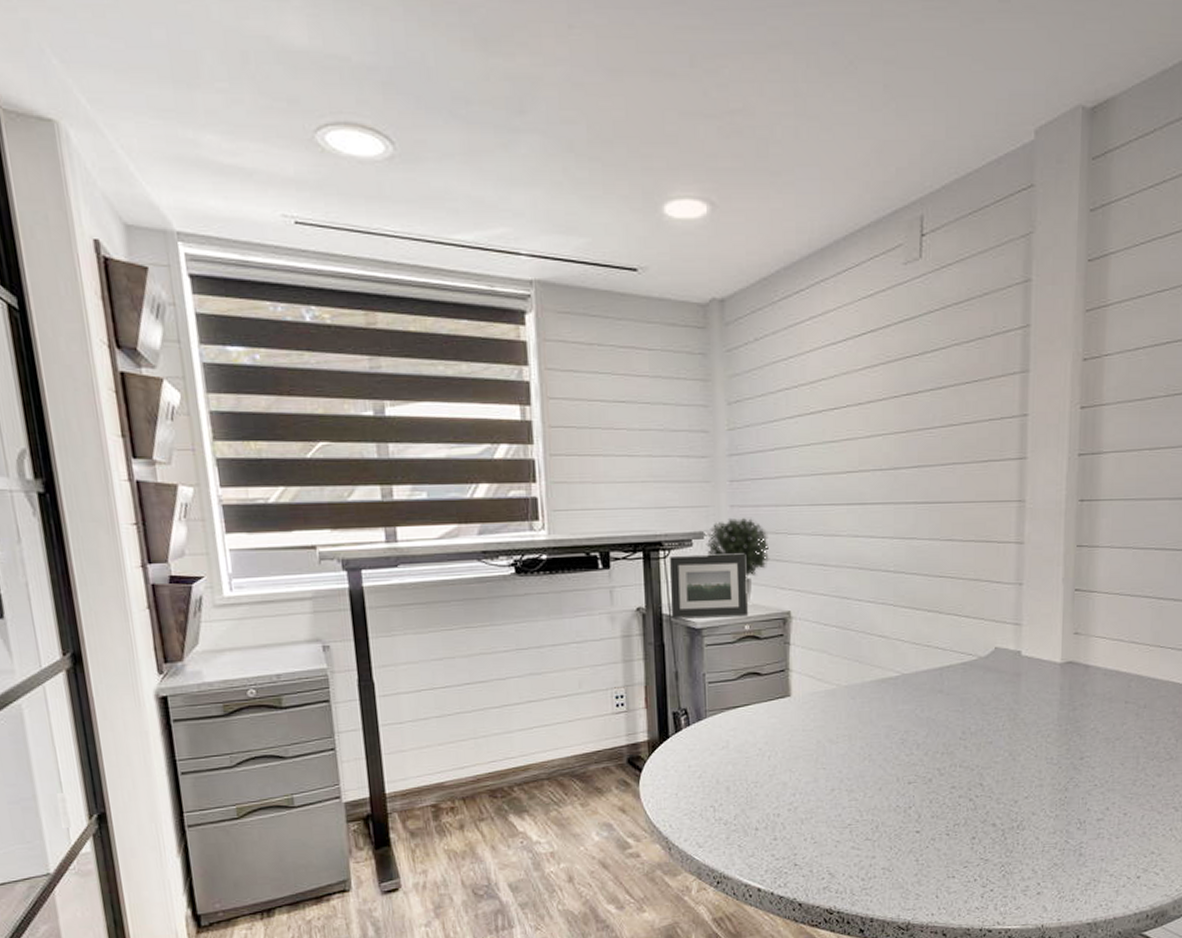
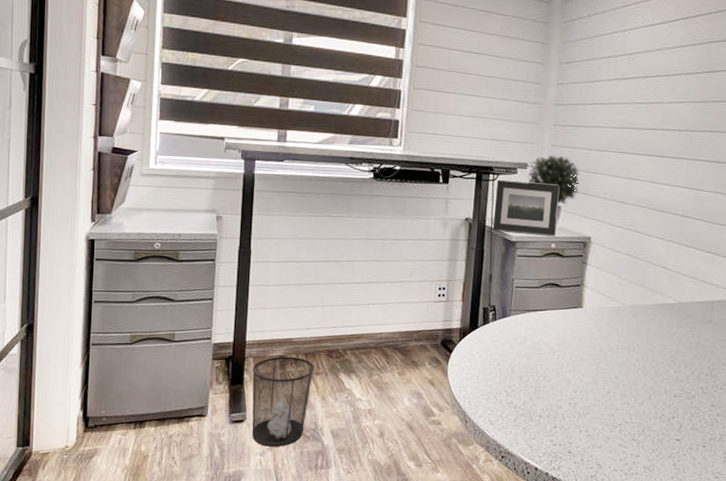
waste bin: none [398,804,477,915] -> present [251,356,315,447]

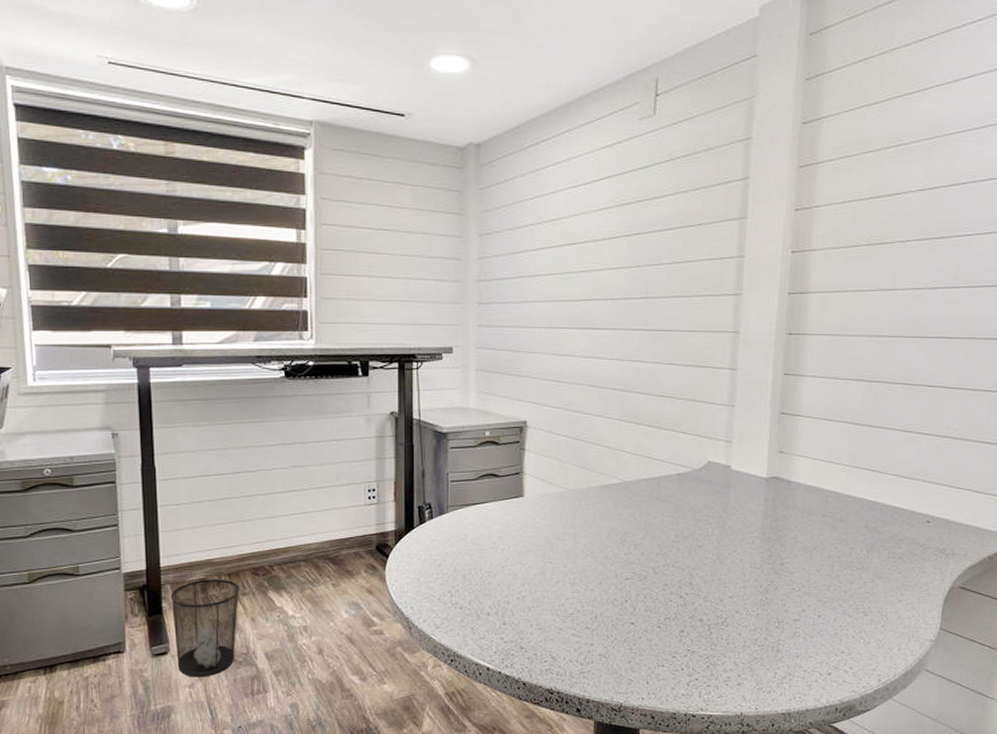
picture frame: present [493,180,560,236] -> none [422,368,490,423]
potted plant: present [528,155,579,228] -> none [454,337,510,415]

